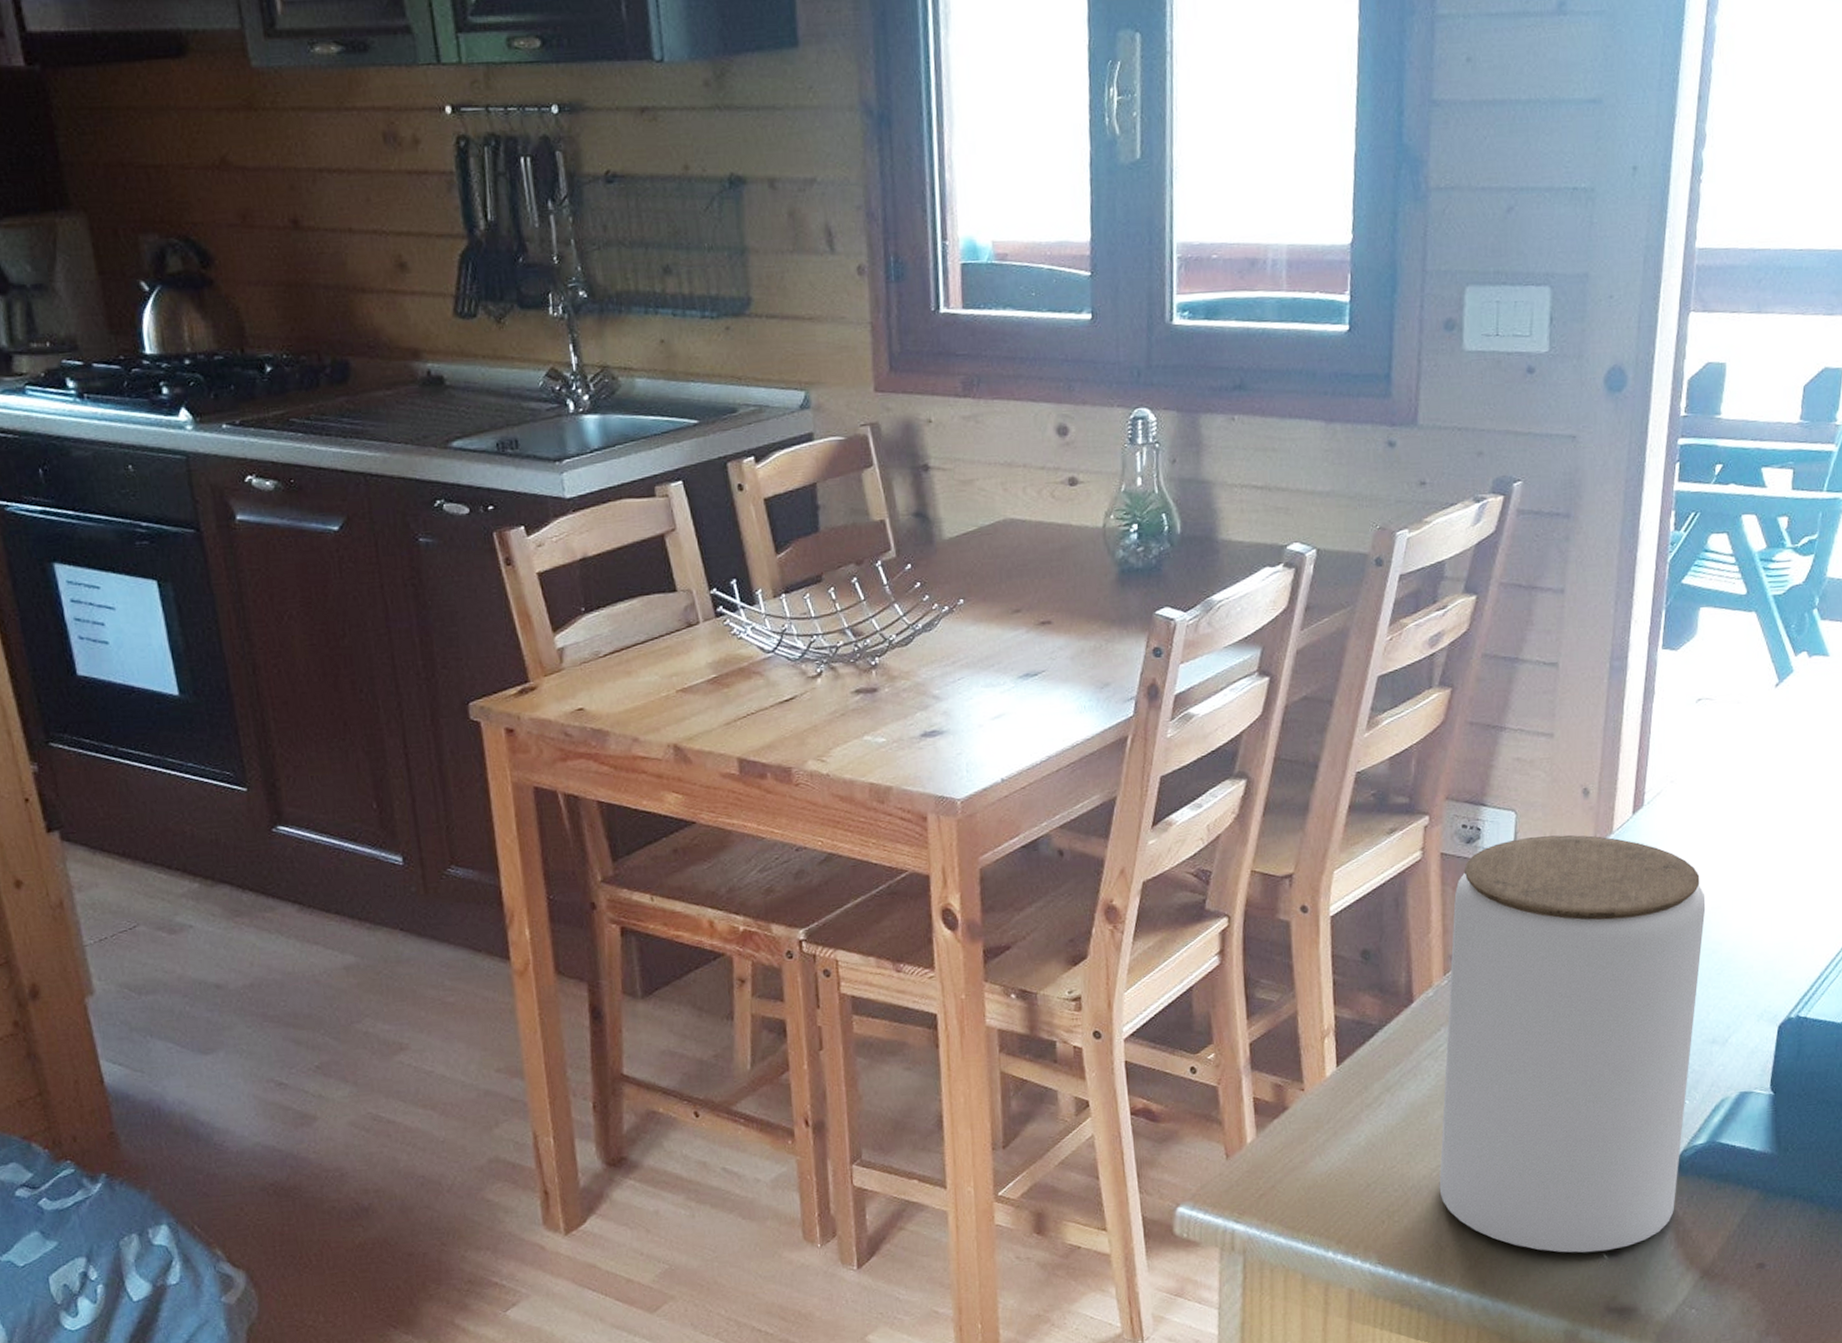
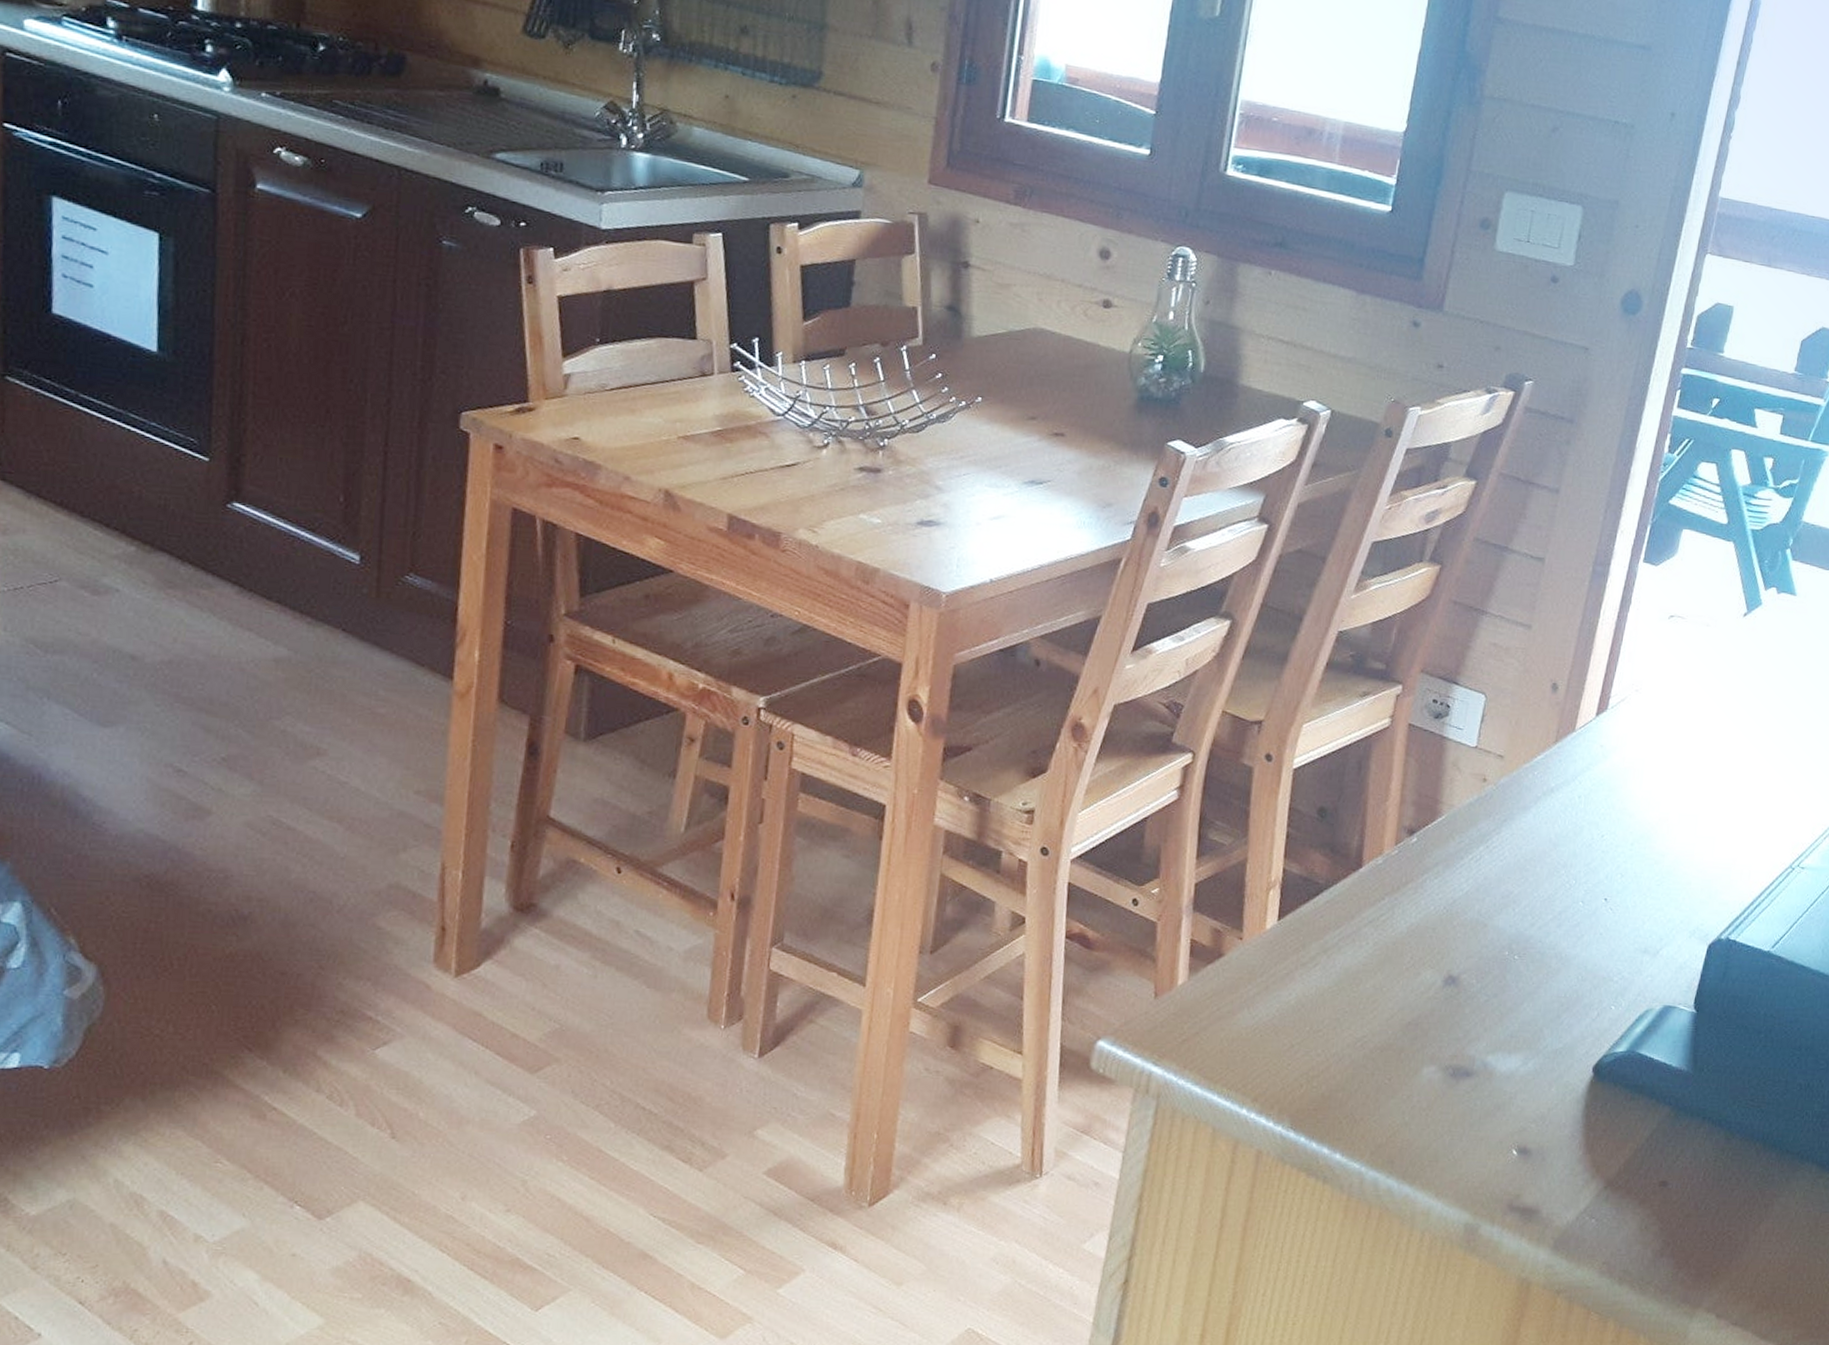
jar: present [1439,835,1706,1253] -> none [1361,722,1655,1147]

